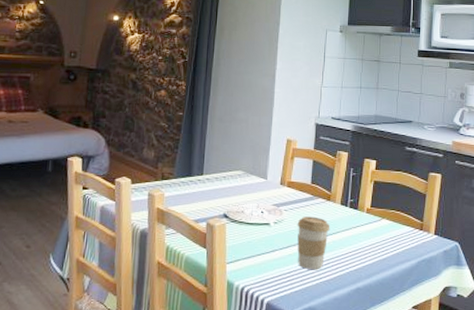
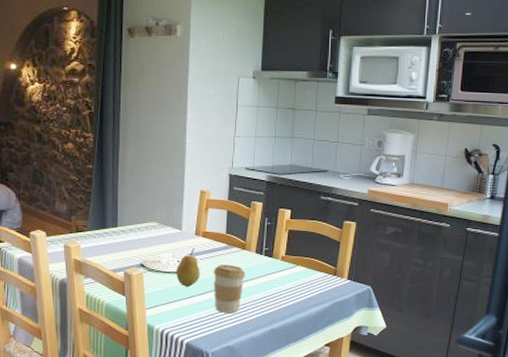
fruit: none [259,198,284,241] -> present [176,248,200,288]

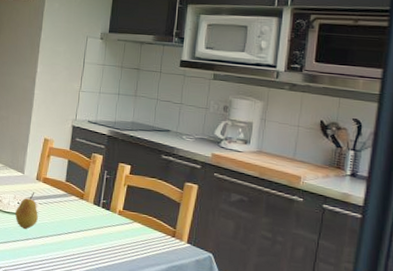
coffee cup: present [213,264,246,313] -> none [49,211,82,261]

